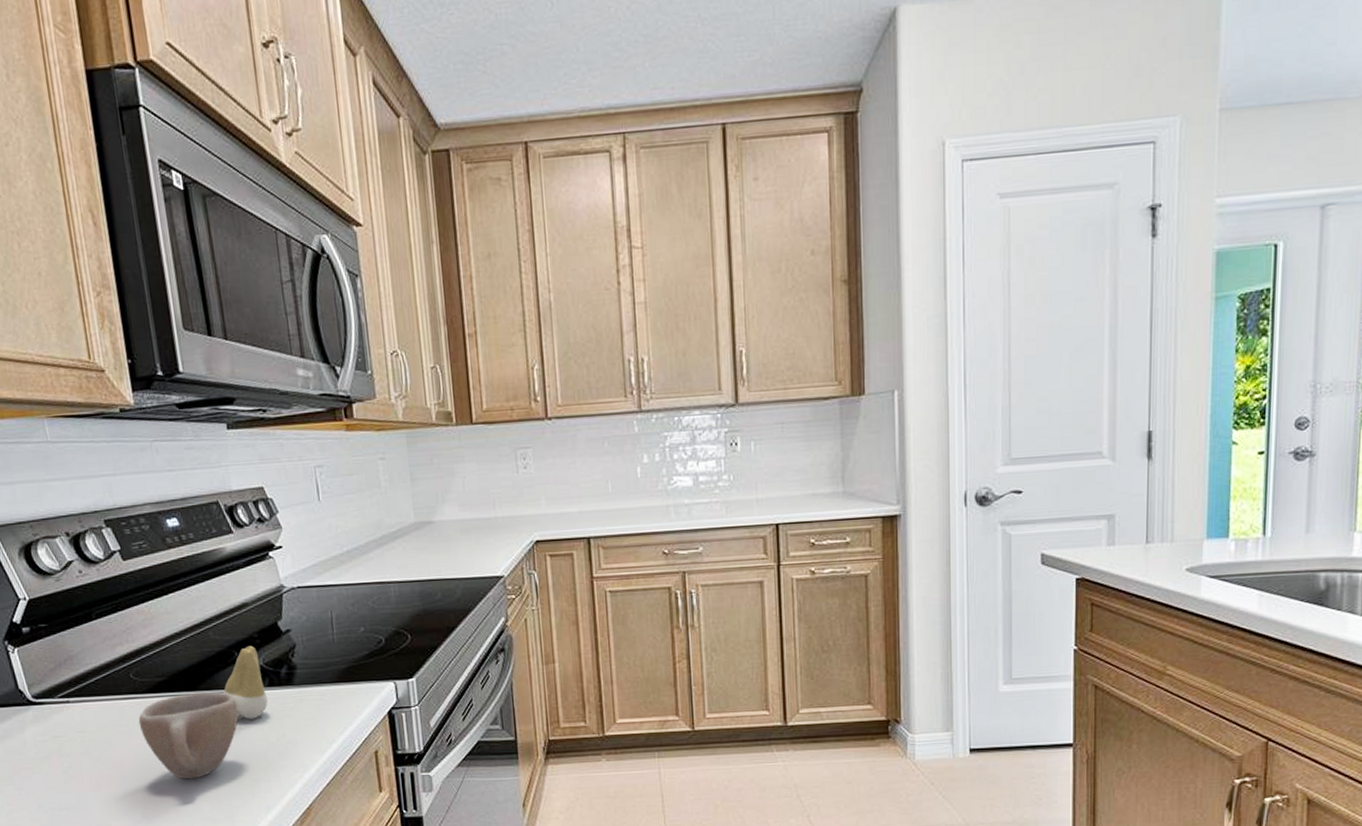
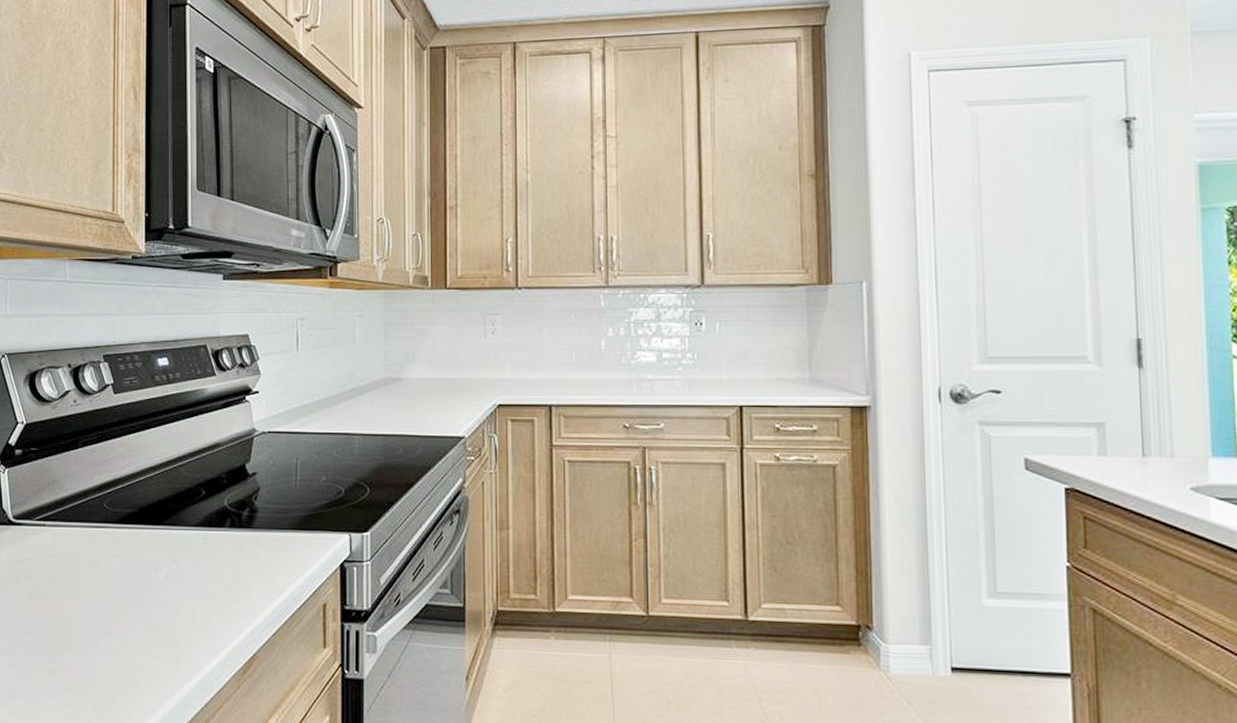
cup: present [138,691,239,780] -> none [104,527,198,615]
tooth: present [223,645,269,719] -> none [187,485,228,559]

